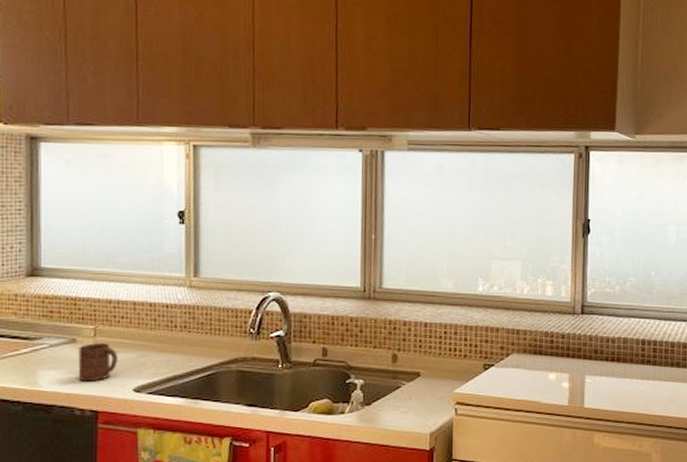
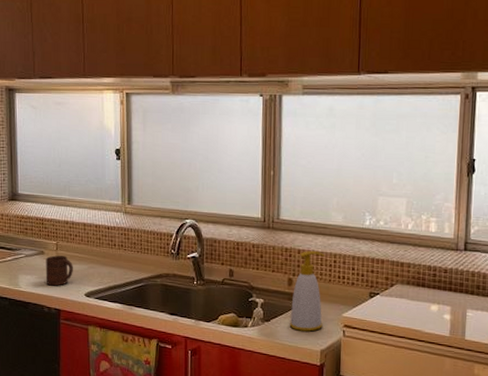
soap bottle: none [394,322,435,413] -> present [289,251,325,332]

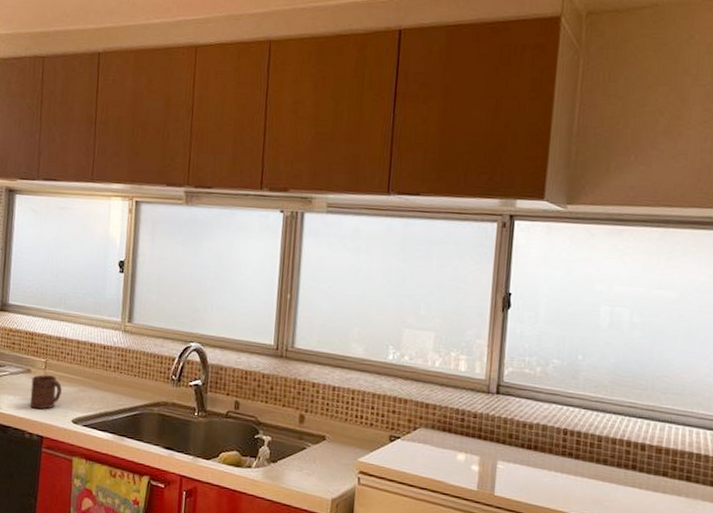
soap bottle: present [289,251,325,332] -> none [298,385,343,477]

